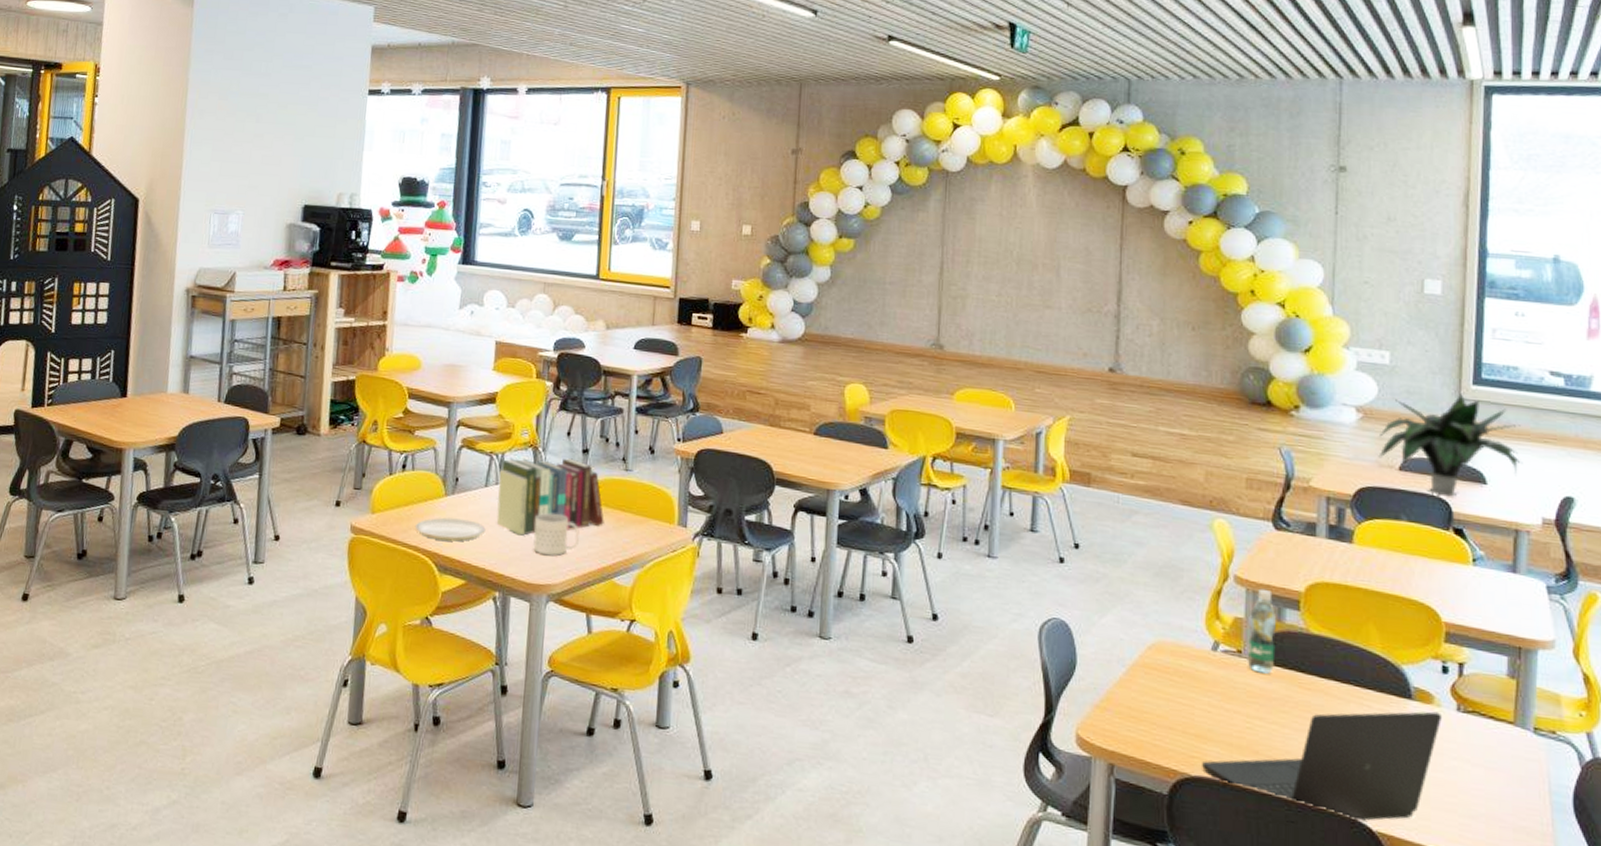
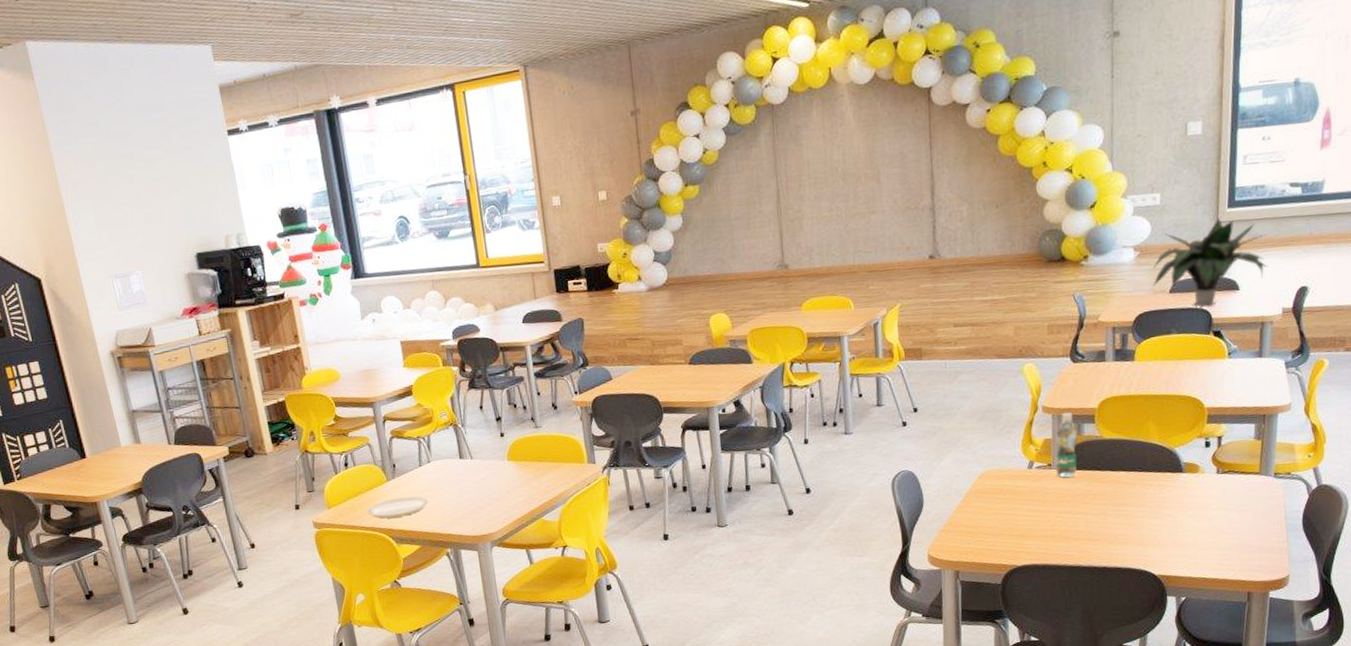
books: present [496,458,604,536] -> none [428,427,526,500]
mug: present [533,512,580,556] -> none [467,475,508,511]
laptop: present [1202,711,1442,823] -> none [1026,477,1205,583]

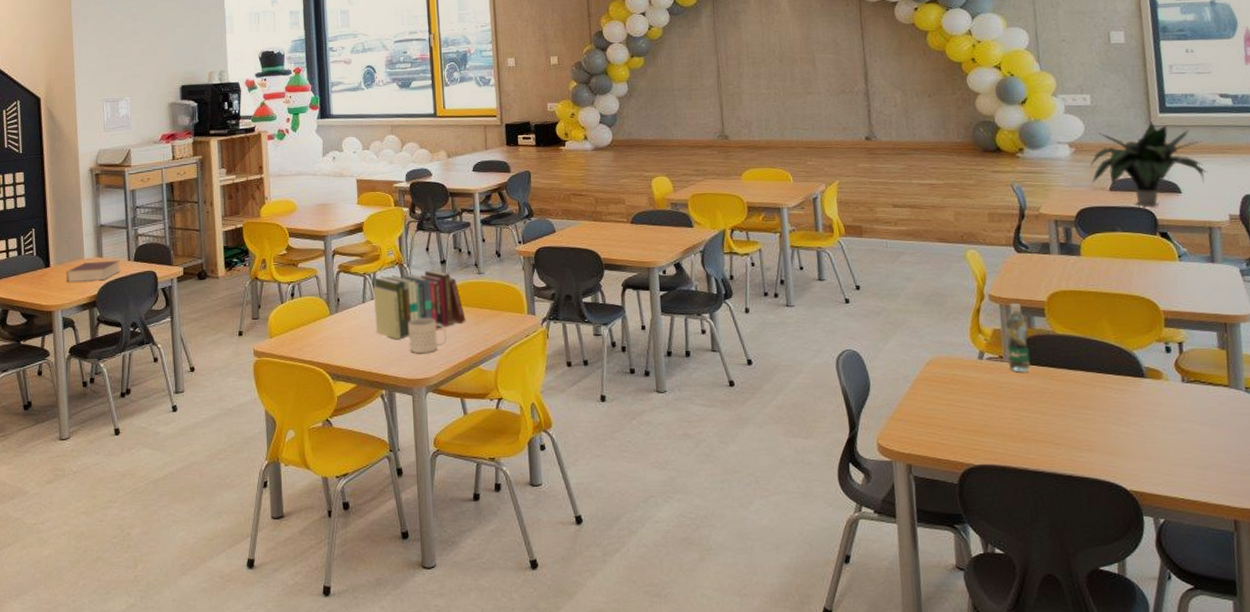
book: none [104,445,163,472] -> present [66,260,121,283]
plate: present [367,496,428,519] -> none [307,333,368,353]
books: none [428,427,526,500] -> present [373,270,466,340]
mug: none [467,475,508,511] -> present [408,317,447,354]

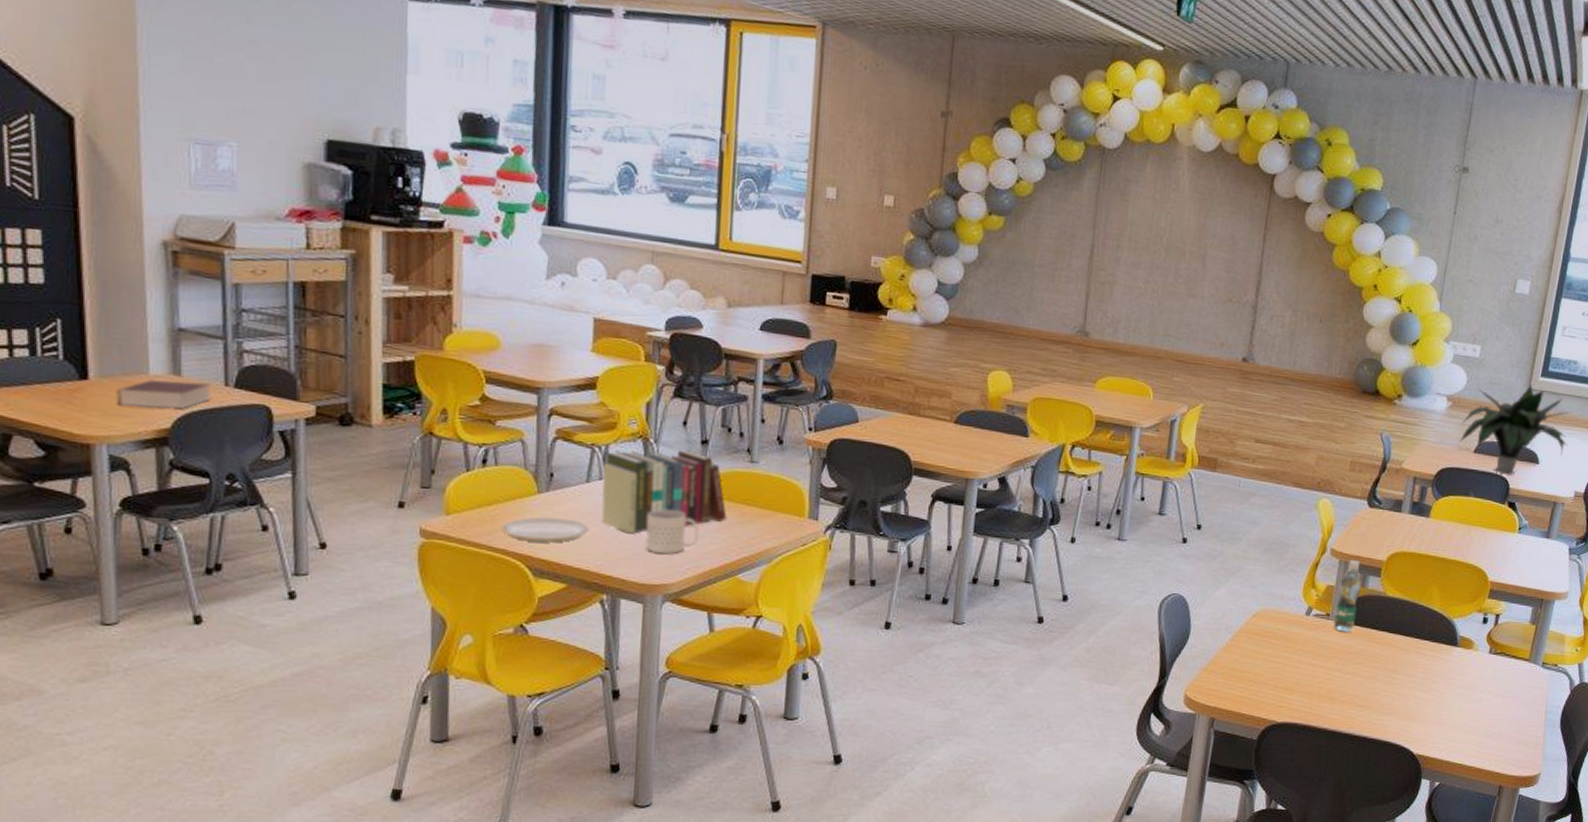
plate: none [307,333,368,353] -> present [501,517,589,543]

